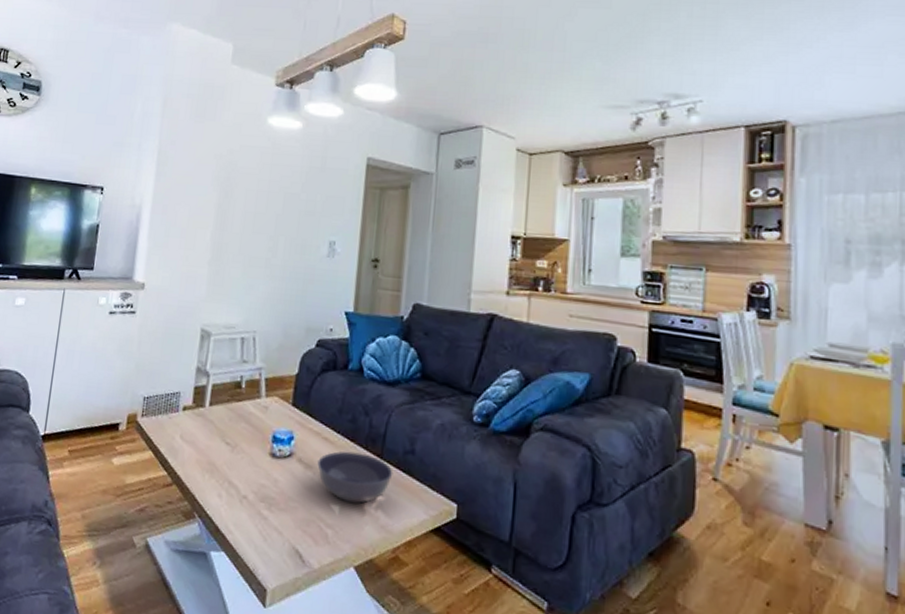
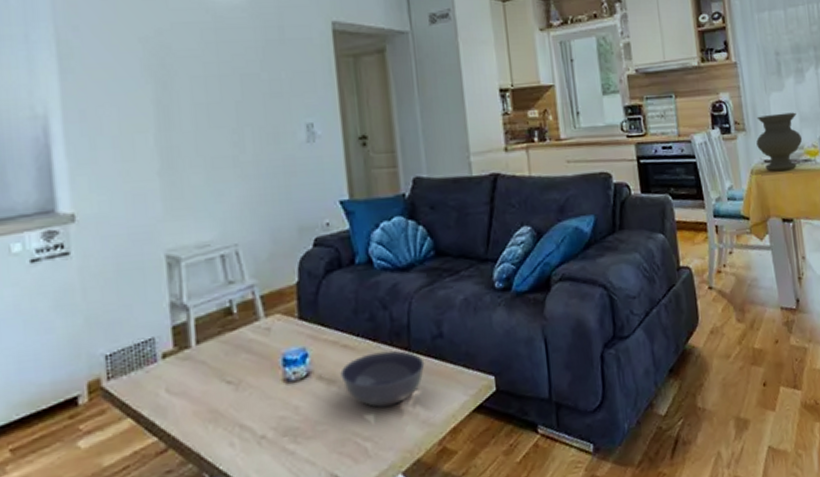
vase: none [803,306,868,373] -> present [756,112,803,171]

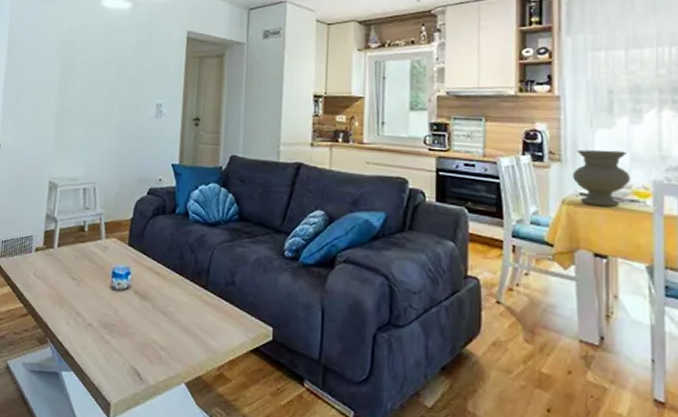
bowl: present [340,350,425,408] -> none [151,283,217,329]

